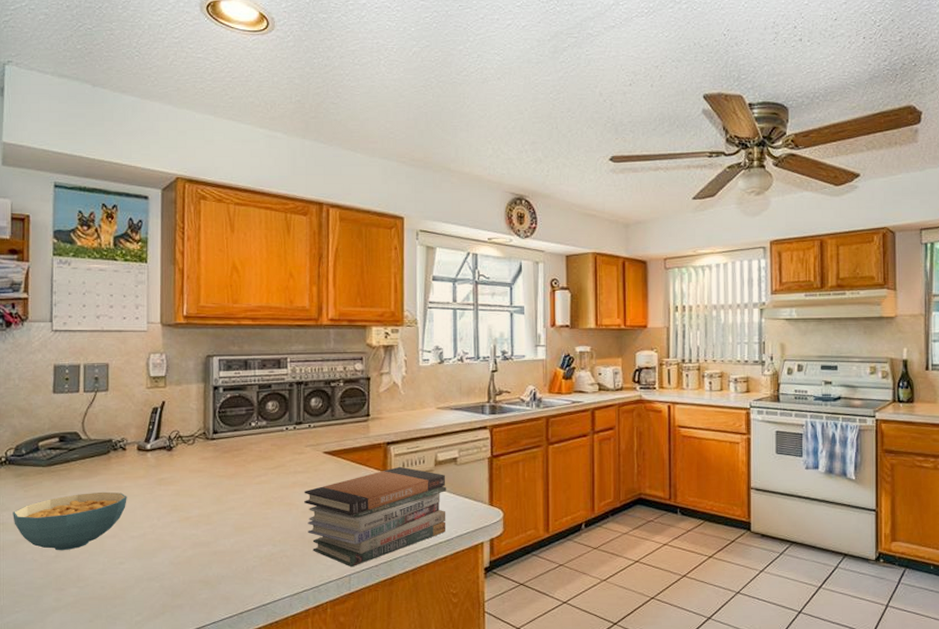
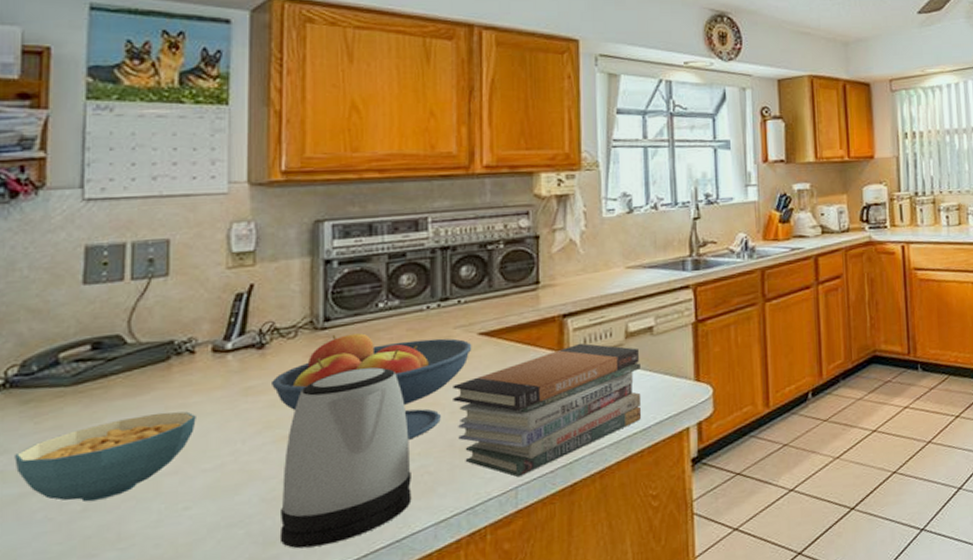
fruit bowl: none [177,444,319,530] -> present [272,333,472,440]
kettle: none [183,471,274,602] -> present [279,367,412,549]

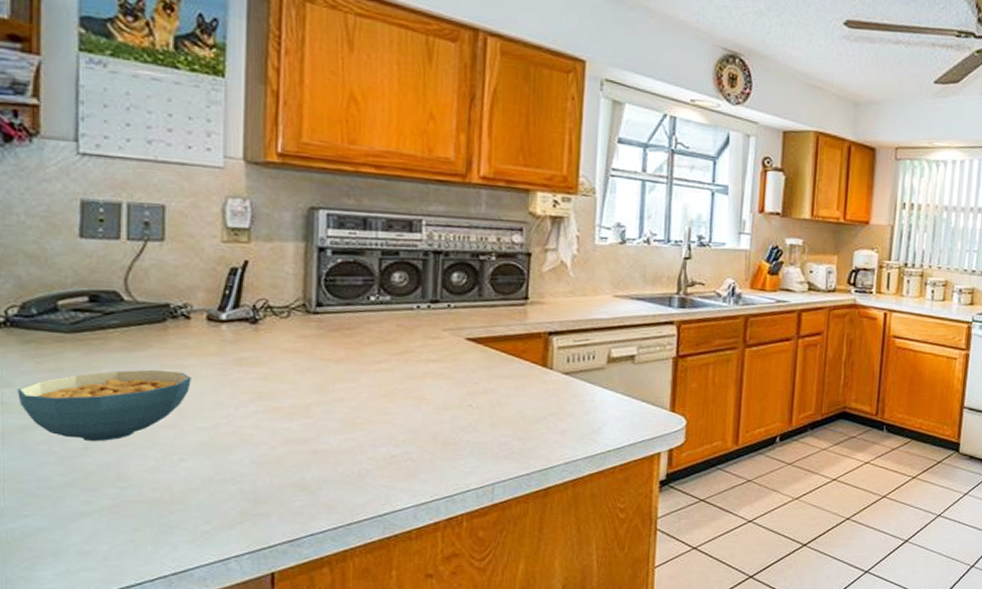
fruit bowl: present [272,333,472,440] -> none [264,320,459,428]
kettle: present [279,367,412,549] -> none [269,354,395,510]
book stack: present [453,343,642,478] -> none [438,361,620,475]

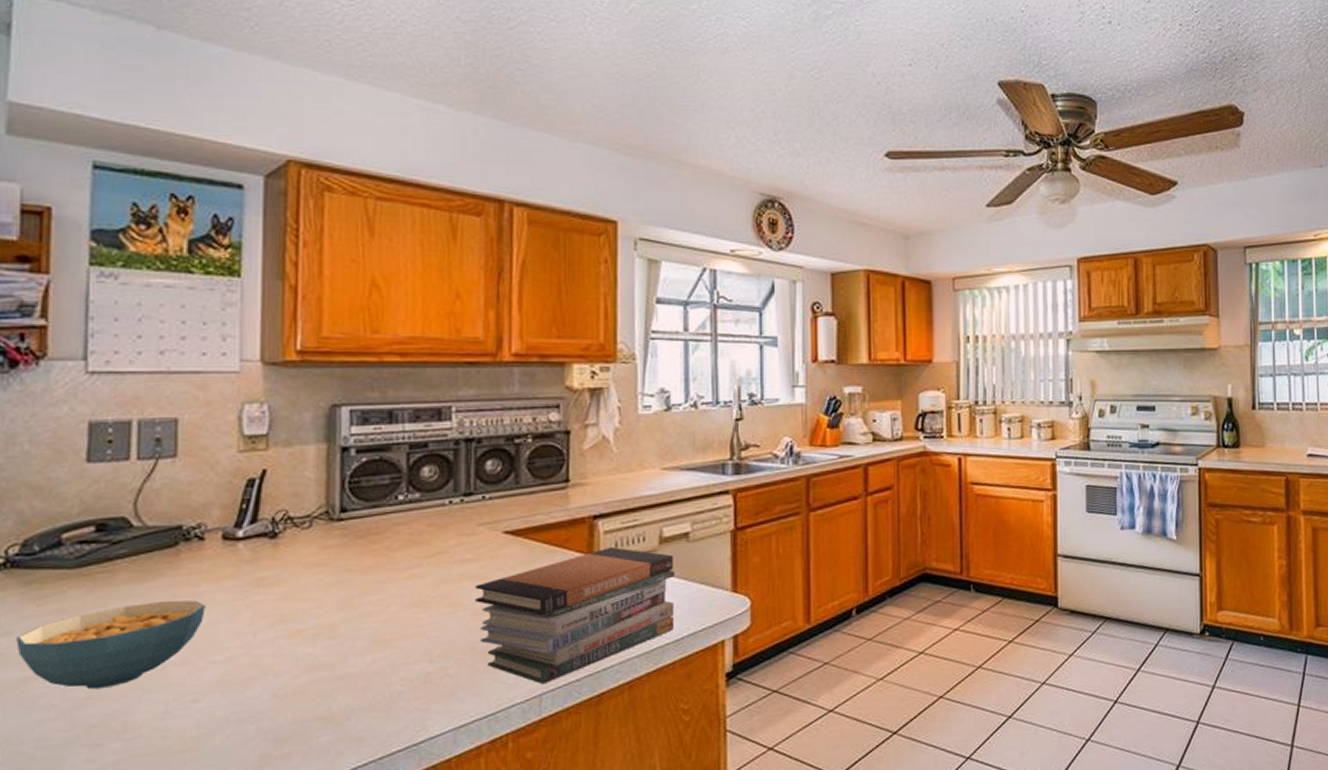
book stack: none [438,361,620,475] -> present [475,546,675,685]

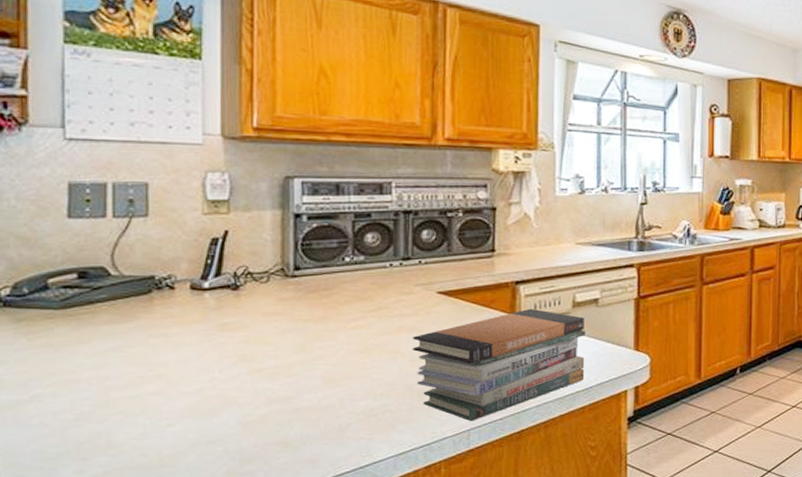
cereal bowl: present [16,600,205,690] -> none [11,339,177,413]

